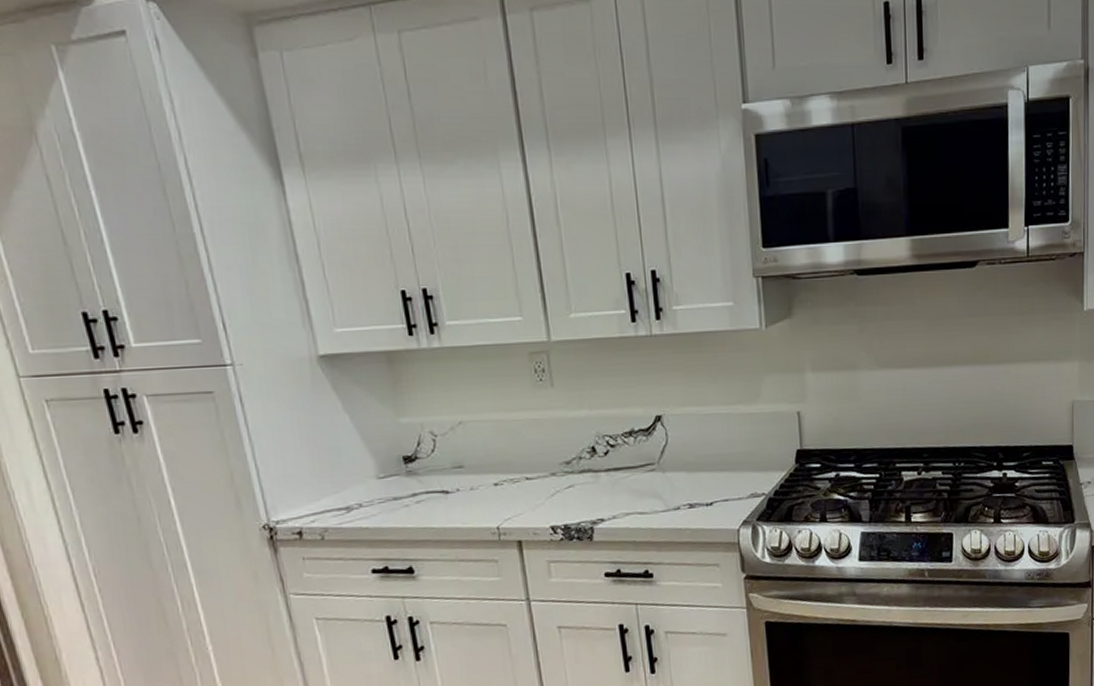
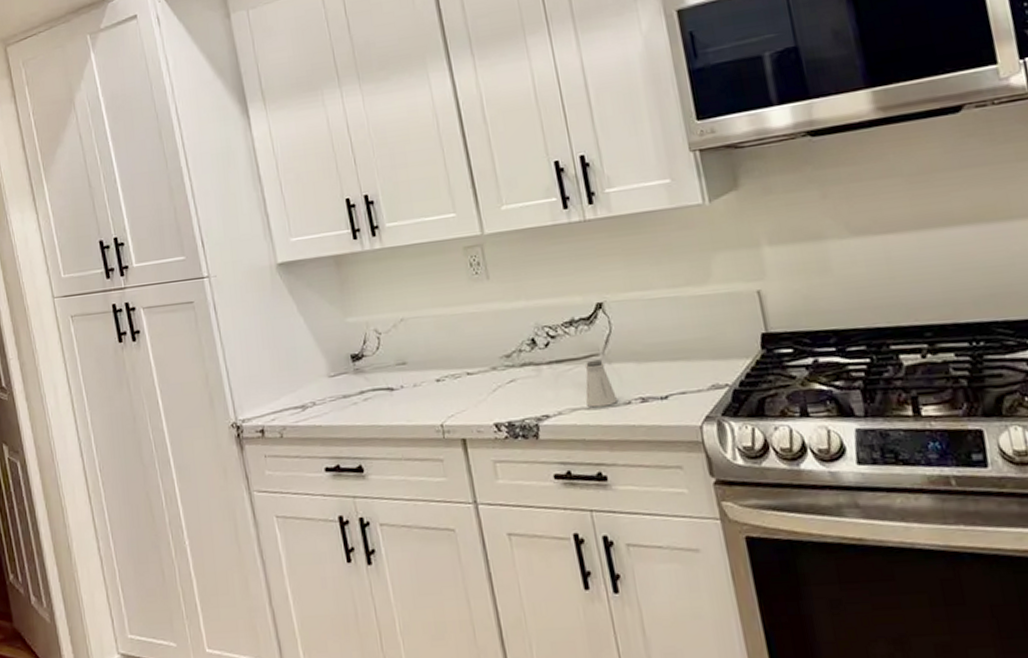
saltshaker: none [639,468,667,512] -> present [584,359,617,408]

